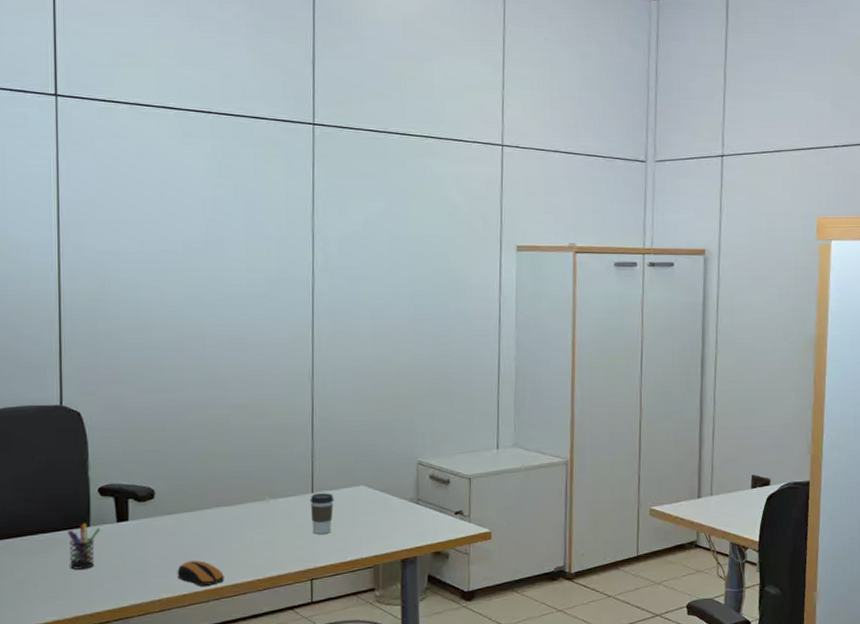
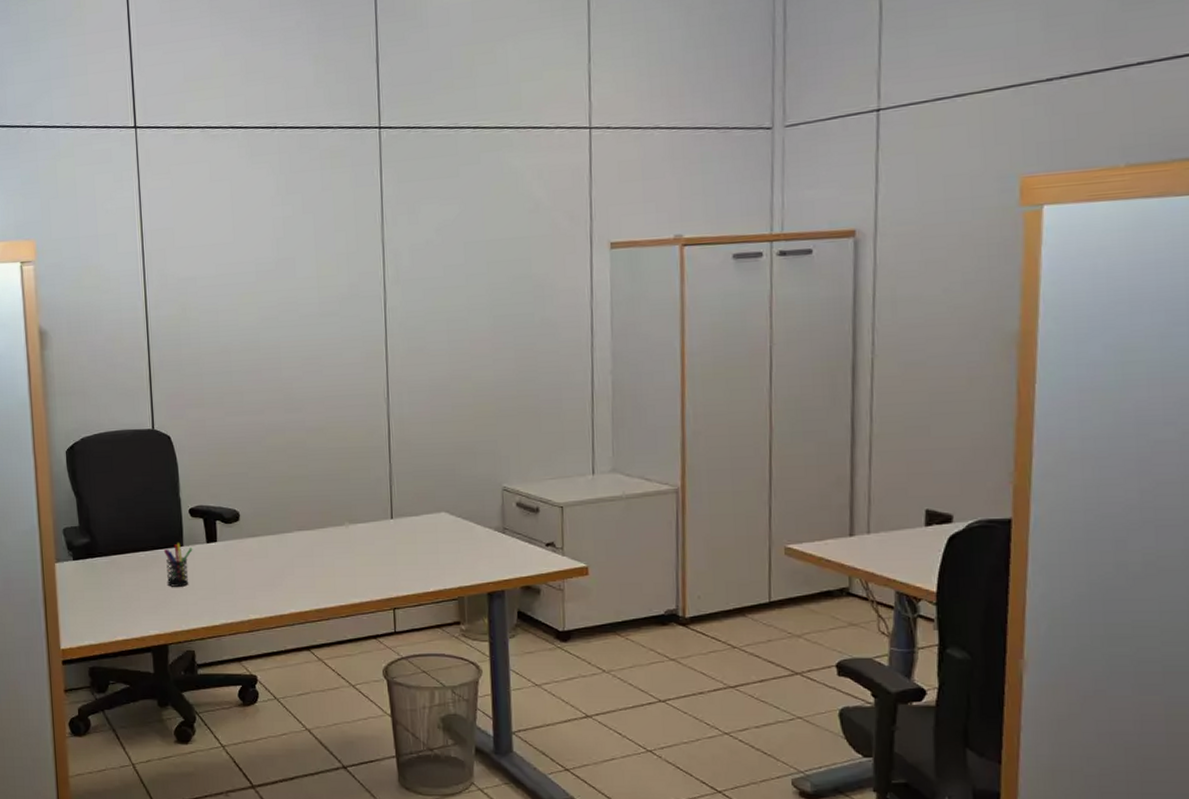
computer mouse: present [177,560,224,586] -> none [263,584,308,609]
coffee cup: present [310,493,334,534] -> none [389,519,415,562]

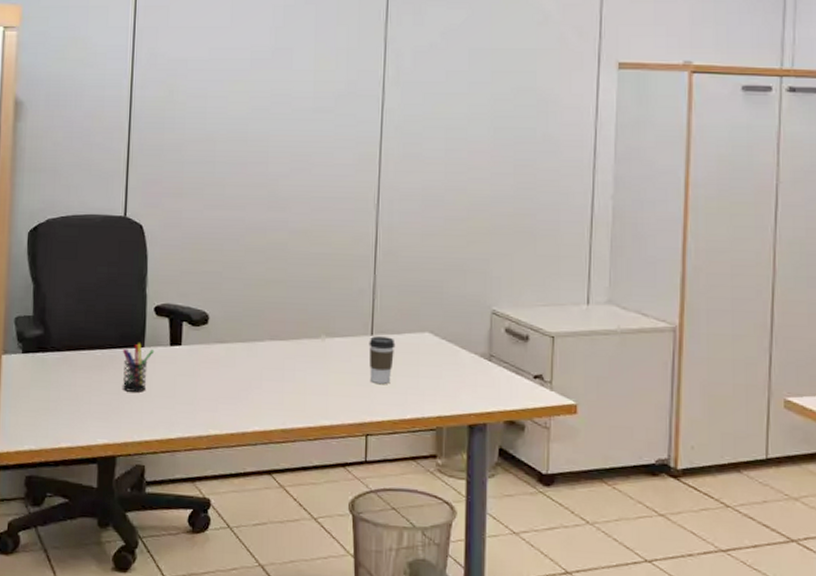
coffee cup: none [389,519,415,562] -> present [369,336,396,384]

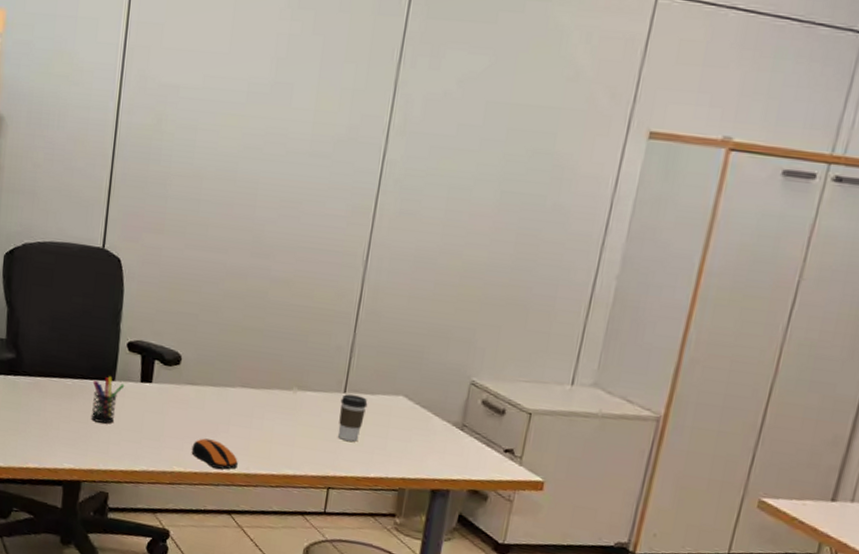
computer mouse: none [226,397,274,427] -> present [191,438,238,470]

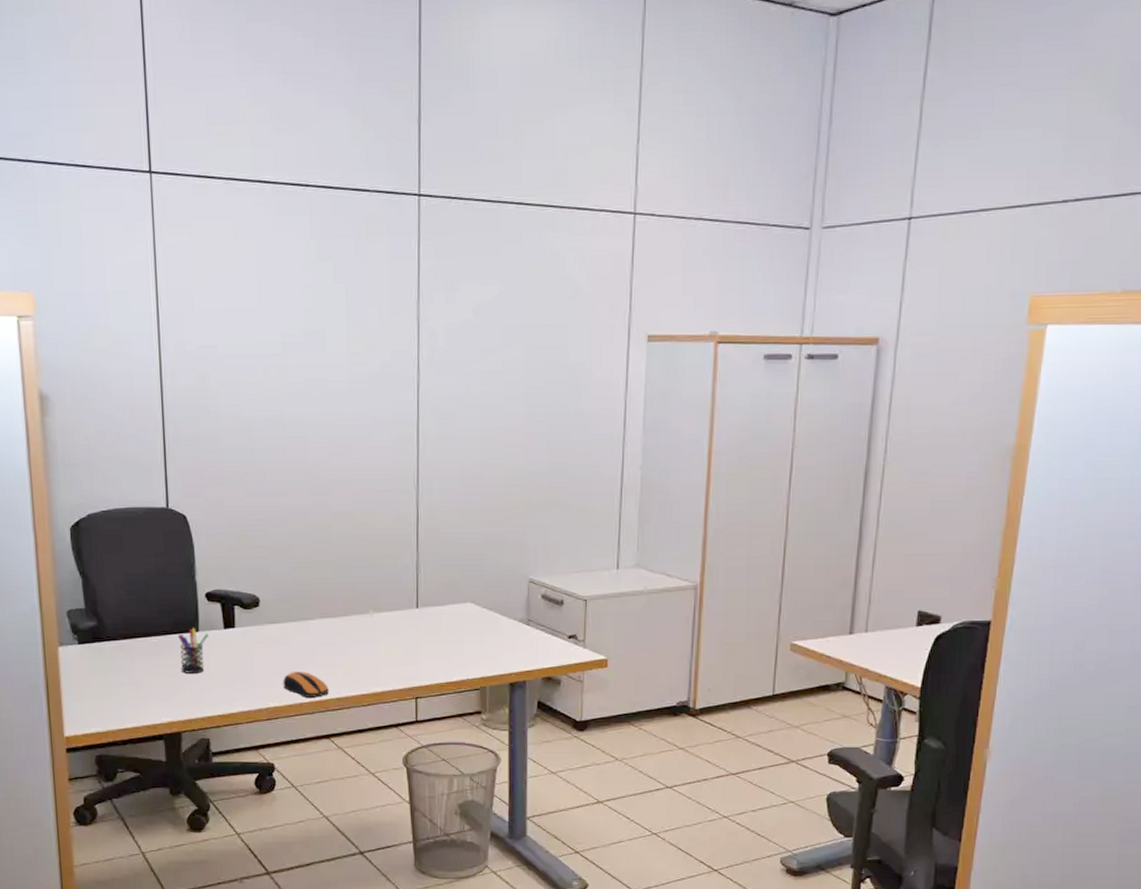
coffee cup: present [337,394,368,442] -> none [414,609,440,651]

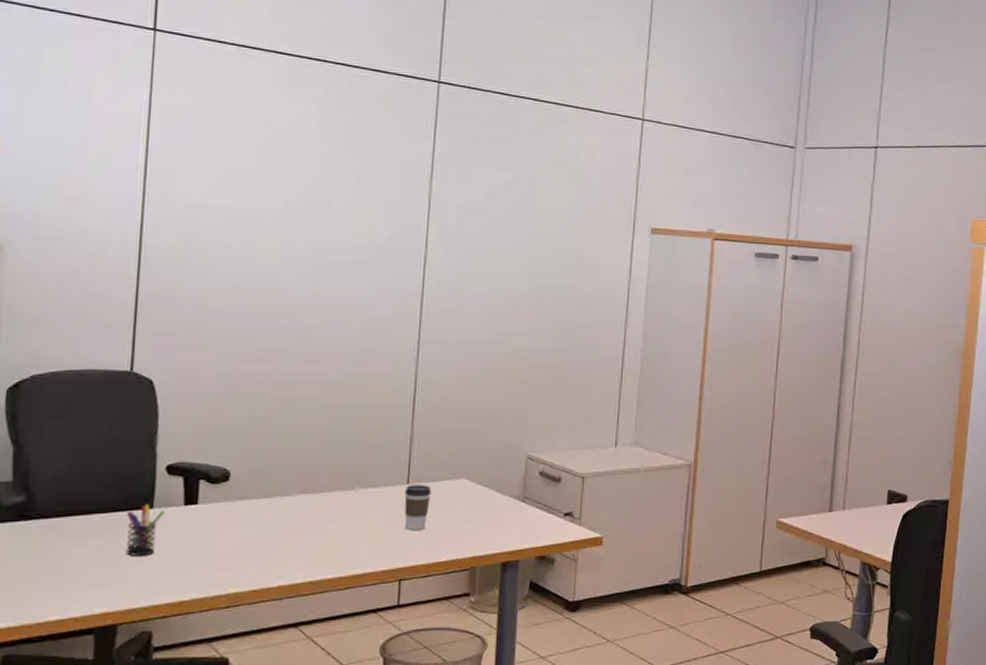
computer mouse: present [283,672,329,697] -> none [248,553,301,582]
coffee cup: none [414,609,440,651] -> present [404,485,432,530]

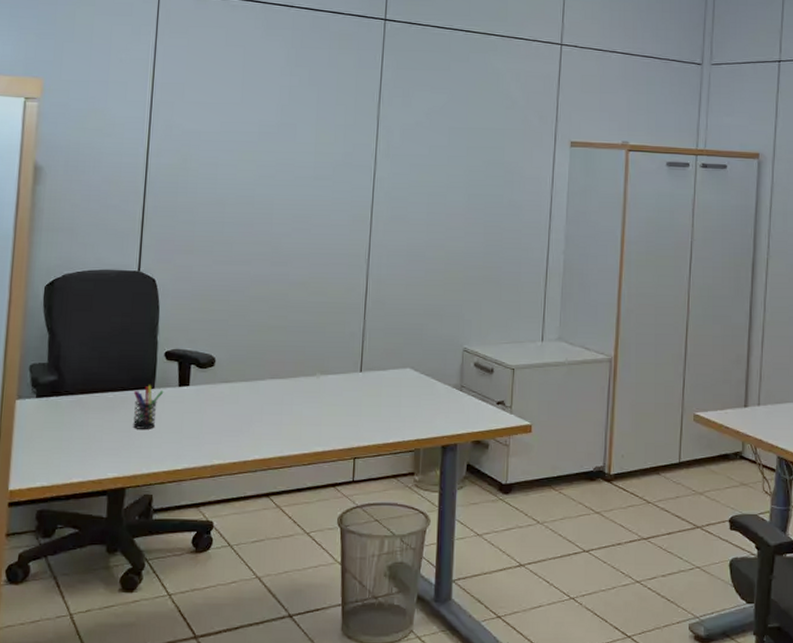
coffee cup: present [404,485,432,530] -> none [358,373,381,413]

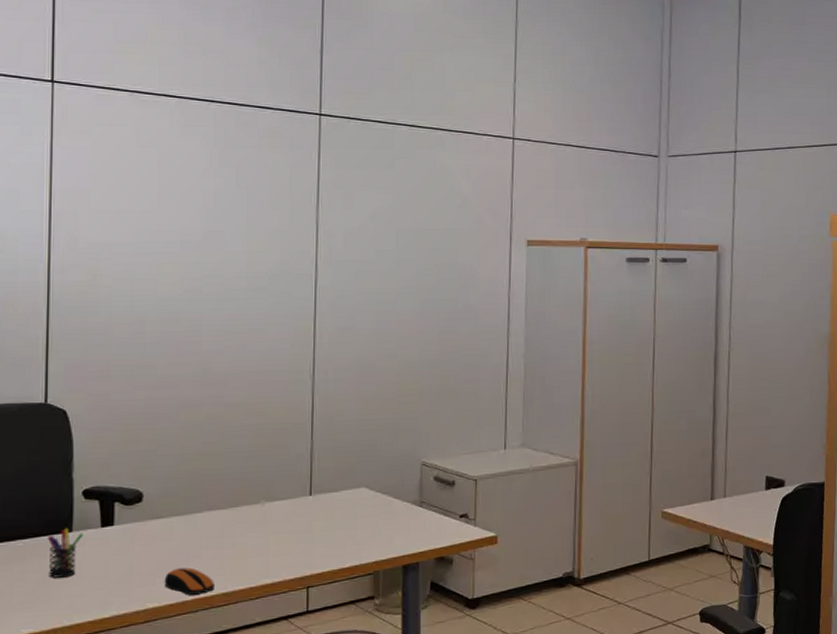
computer mouse: none [229,430,272,456] -> present [164,567,214,595]

